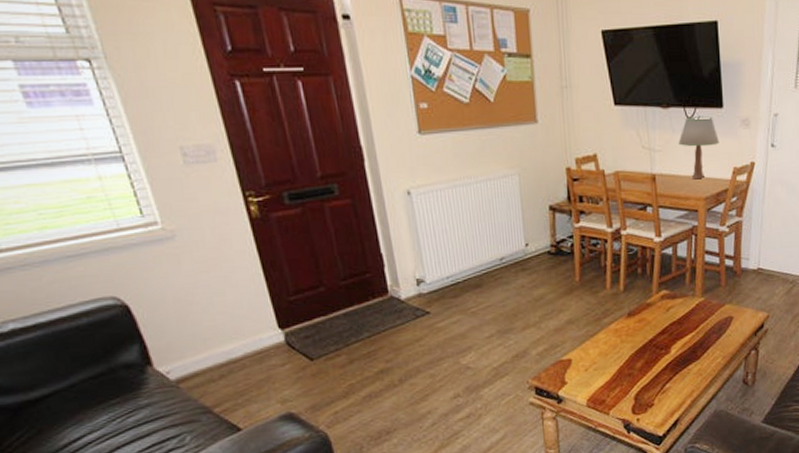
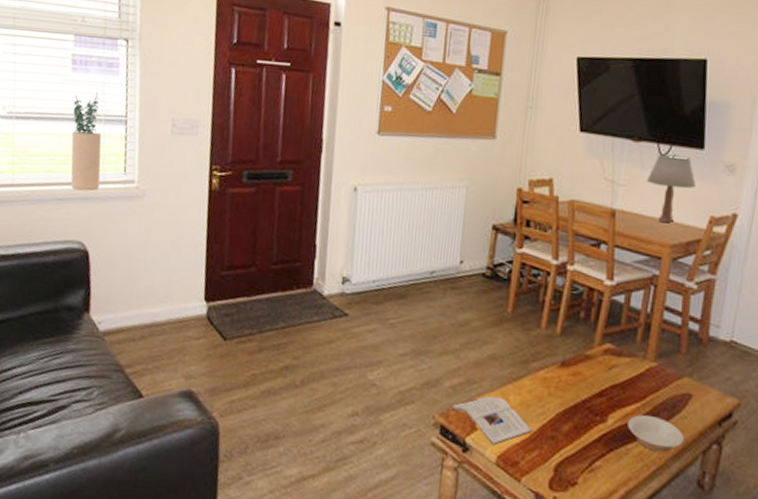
vase: none [42,129,116,243] -> present [70,93,102,191]
magazine: none [542,353,612,392] -> present [452,395,532,445]
bowl: none [687,340,730,367] -> present [628,415,684,453]

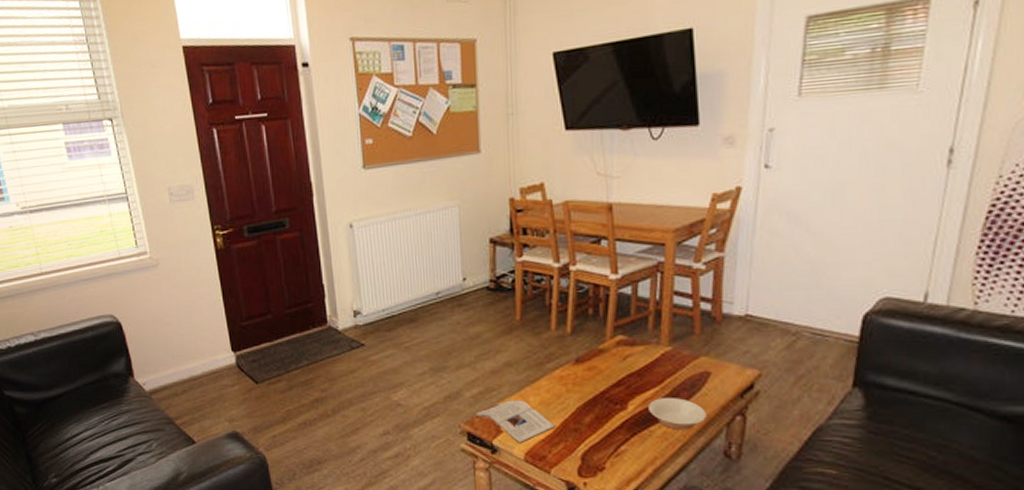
vase: present [70,93,102,191] -> none [76,175,117,269]
table lamp: present [647,153,696,224] -> none [641,135,693,209]

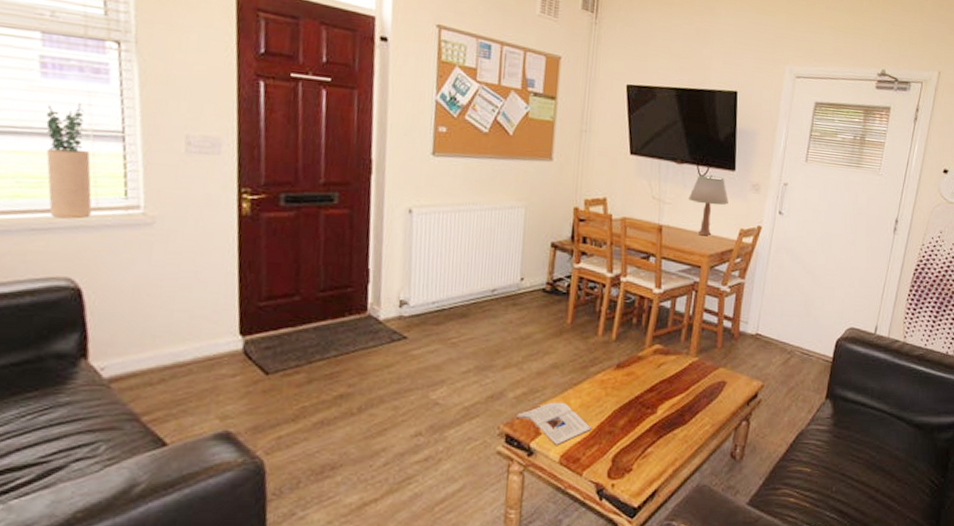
vase: none [76,175,117,269] -> present [45,103,93,219]
table lamp: none [641,135,693,209] -> present [688,174,728,236]
bowl: present [648,398,706,430] -> none [674,404,720,434]

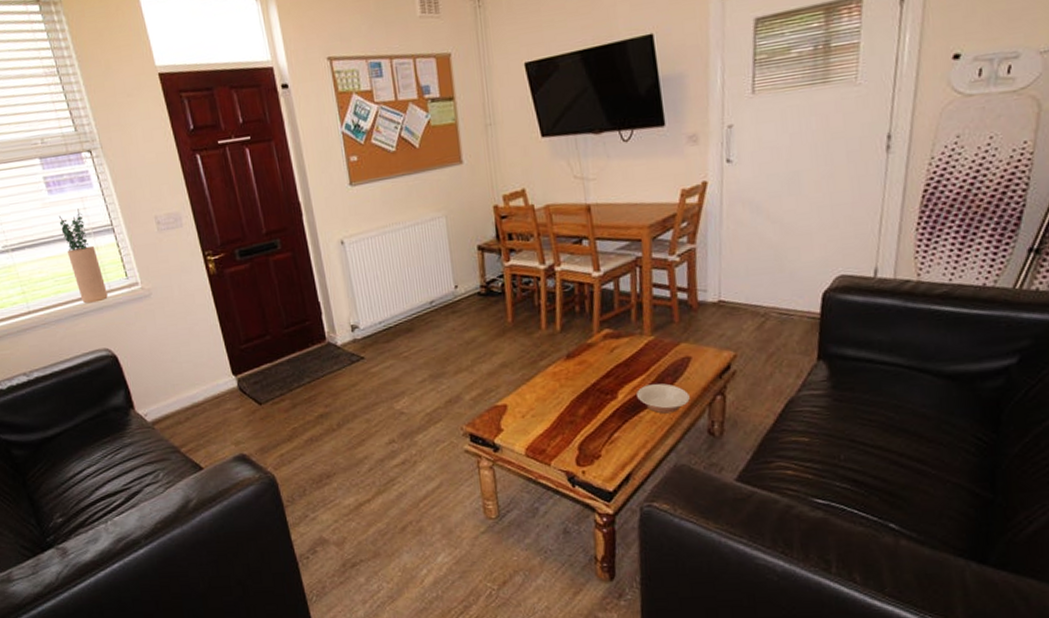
magazine: present [517,402,592,446] -> none [476,398,552,440]
bowl: none [674,404,720,434] -> present [637,383,690,414]
table lamp: present [688,174,728,236] -> none [614,137,662,207]

